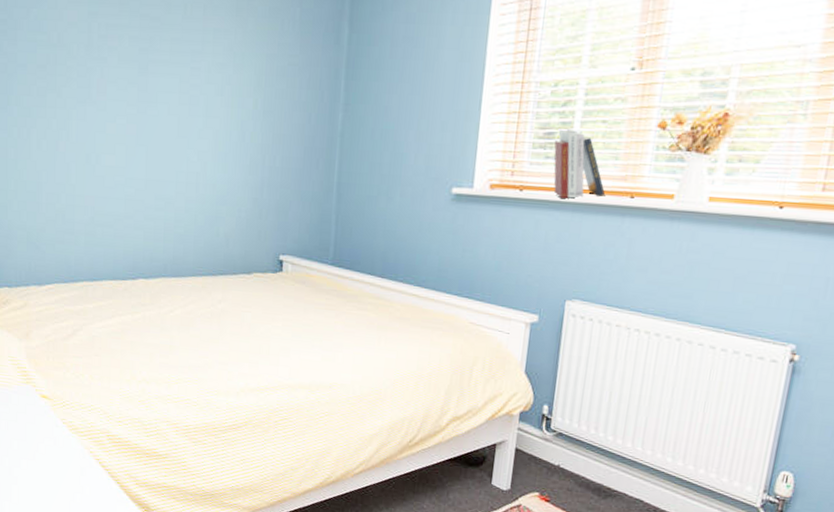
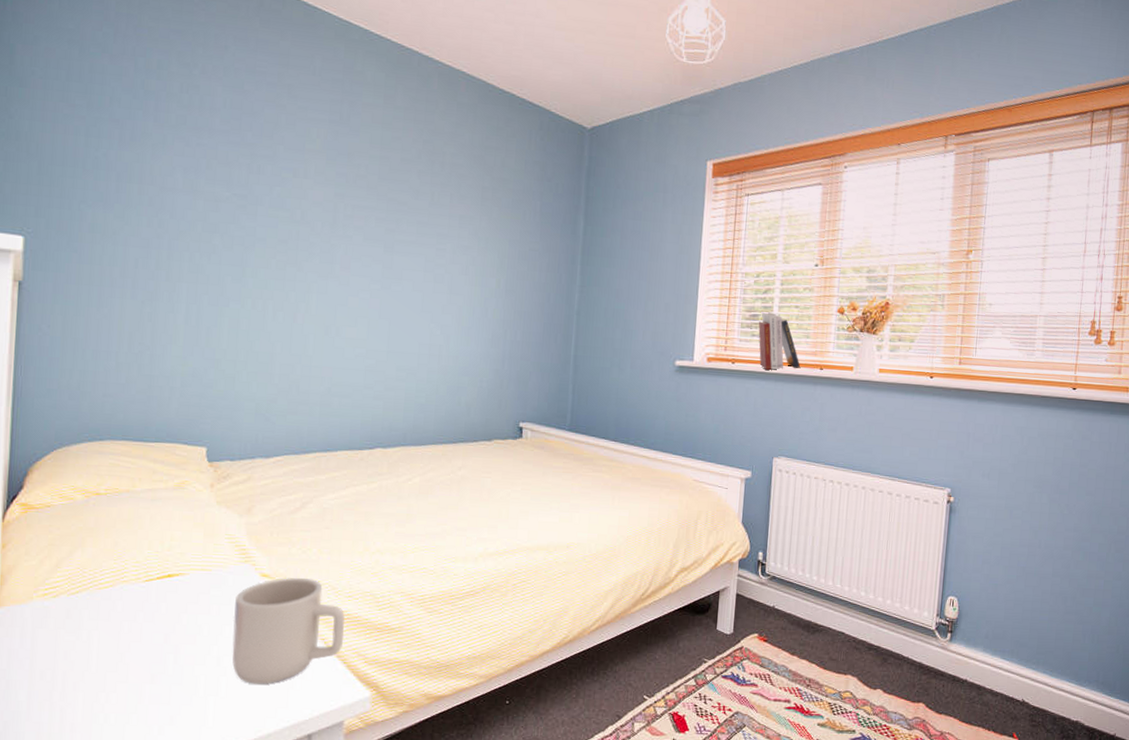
mug: none [19,400,117,495] -> present [232,577,345,684]

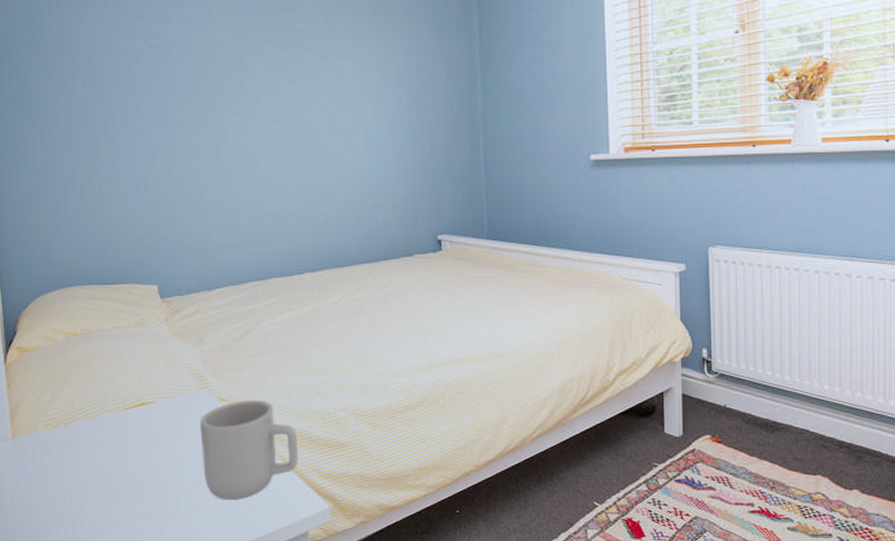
books: present [758,312,801,371] -> none [676,91,730,155]

